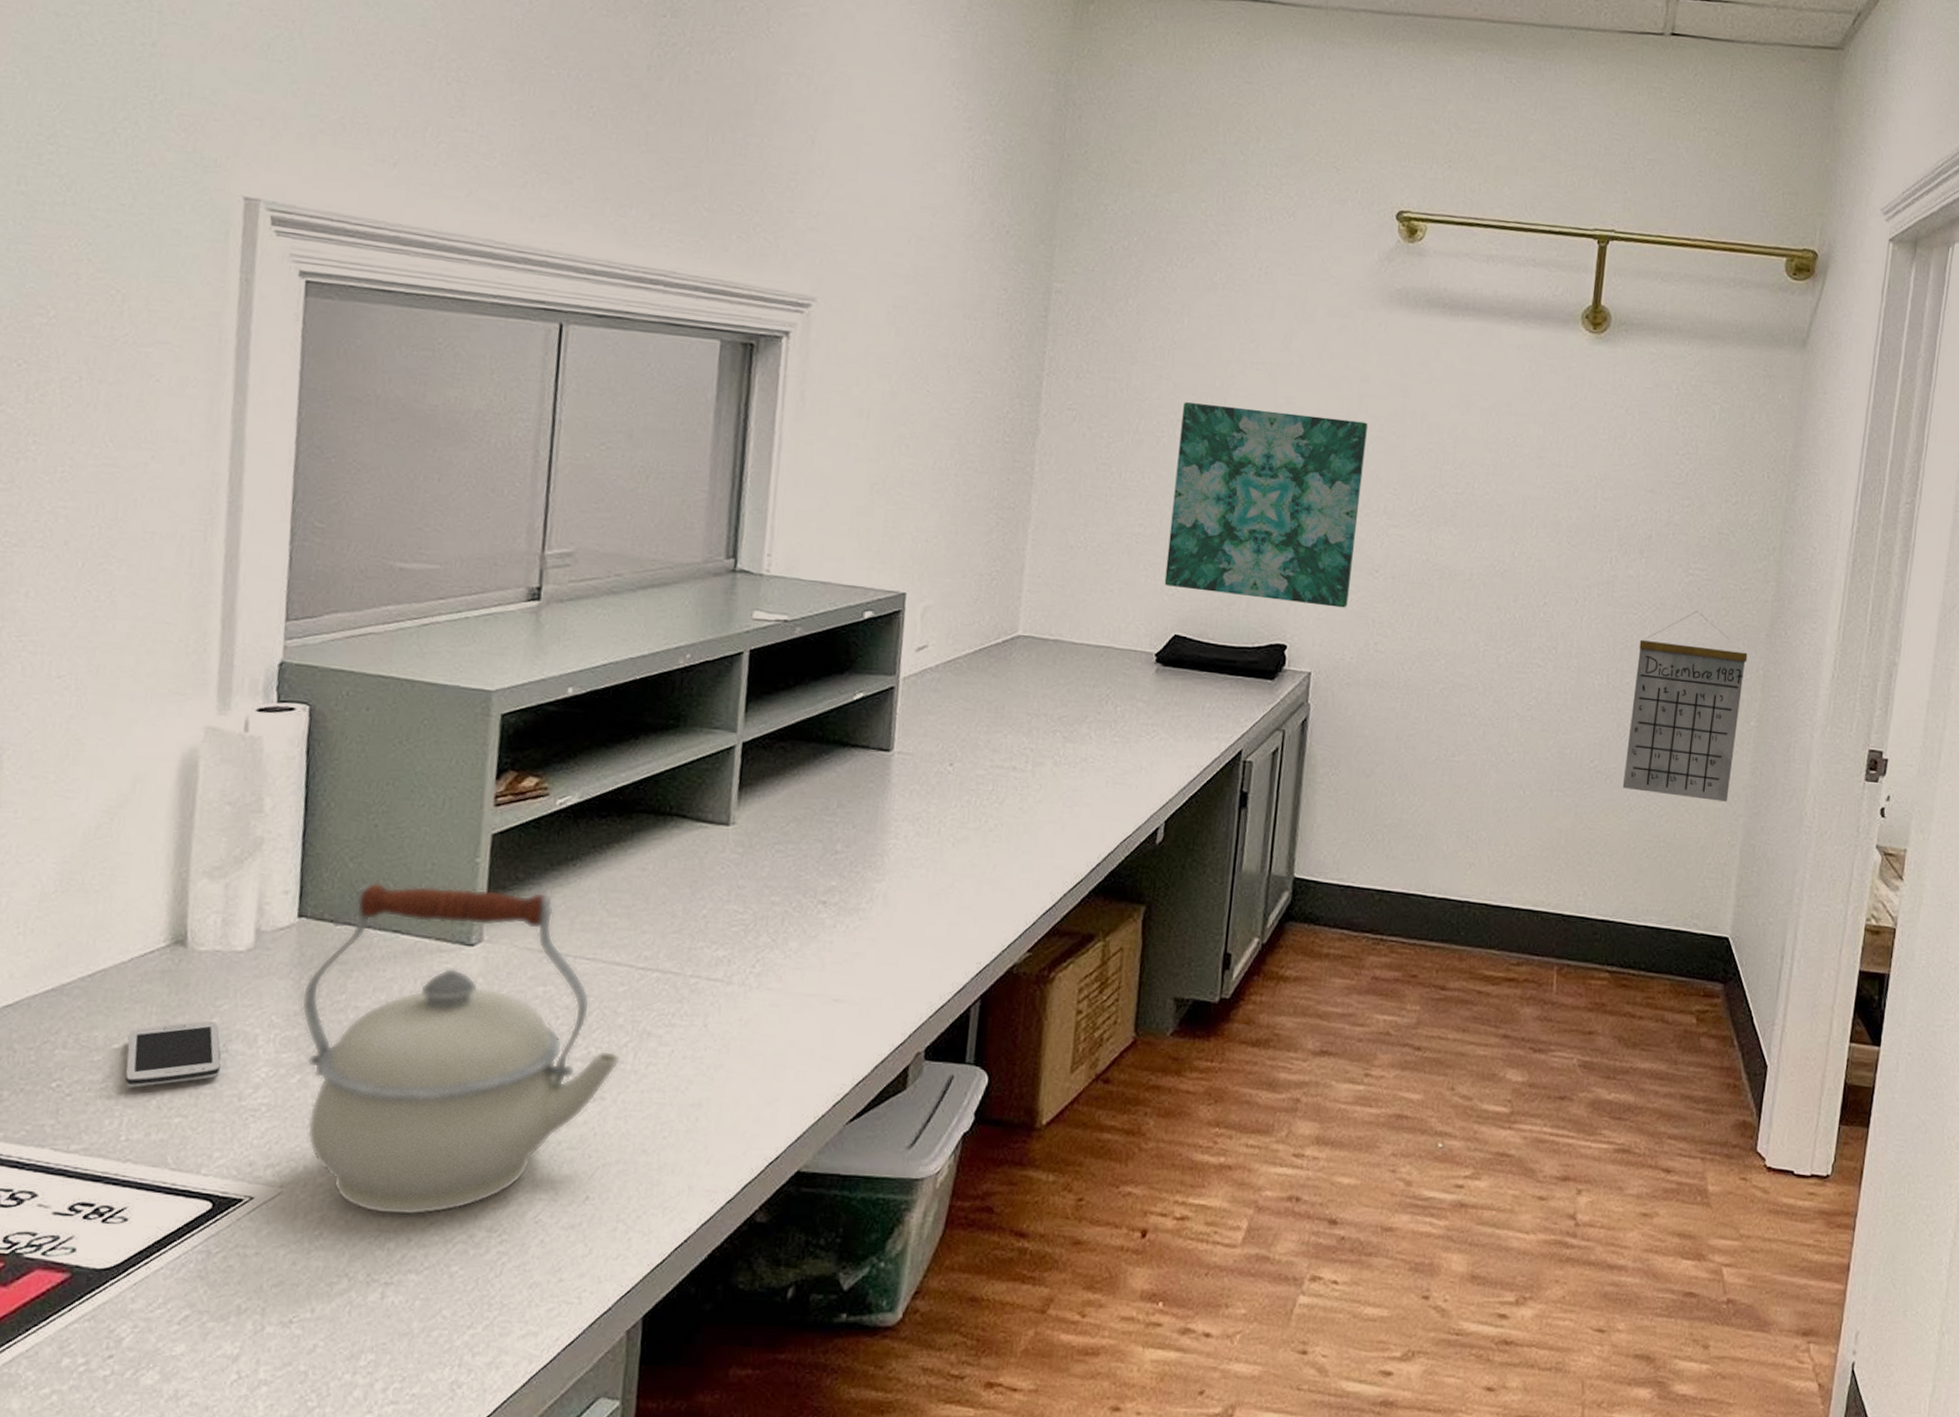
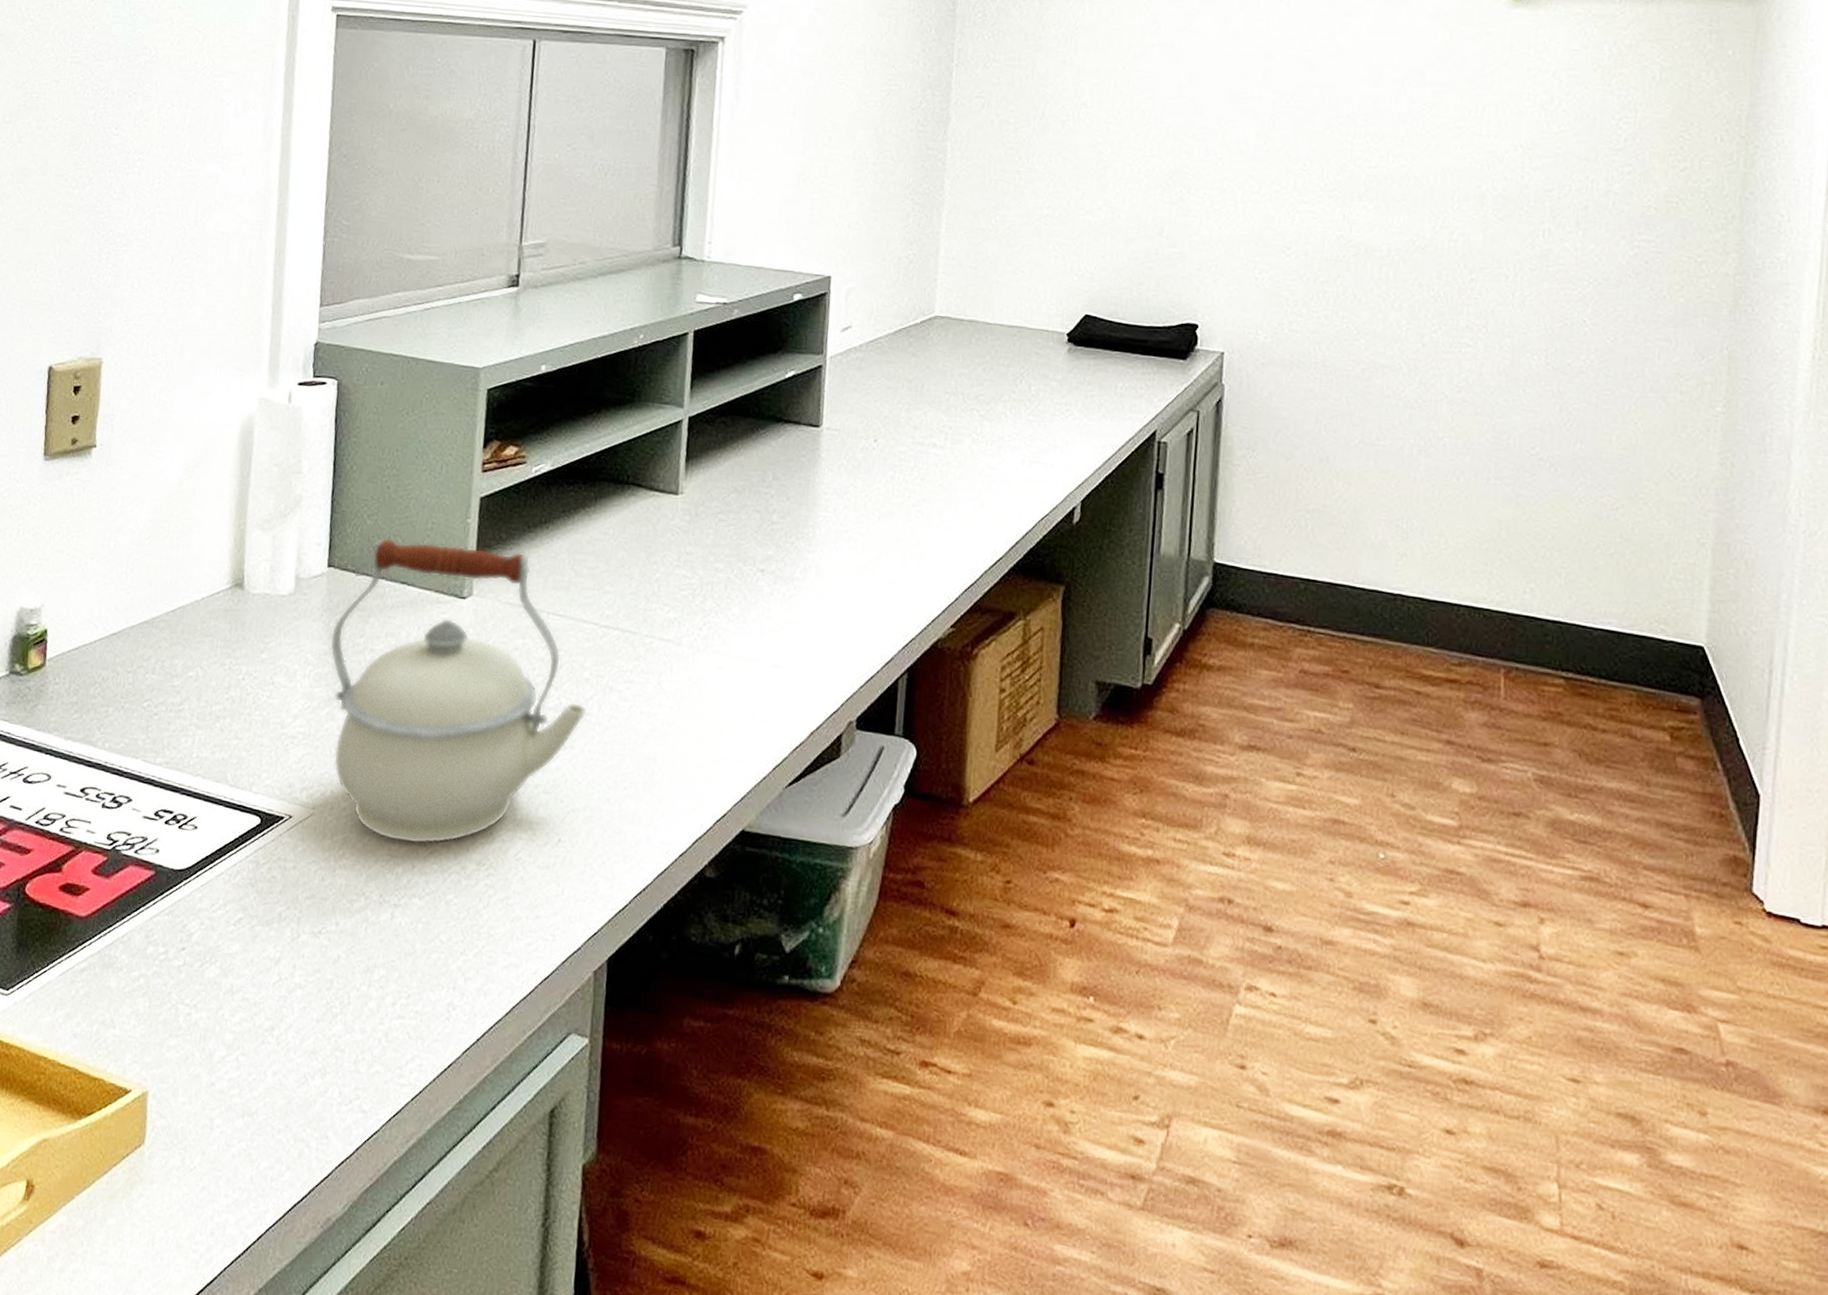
smartphone: present [125,1021,221,1088] -> none [197,655,268,711]
wall art: present [1164,402,1368,608] -> none [1073,86,1273,287]
calendar: present [1622,610,1748,802] -> none [1568,285,1708,495]

